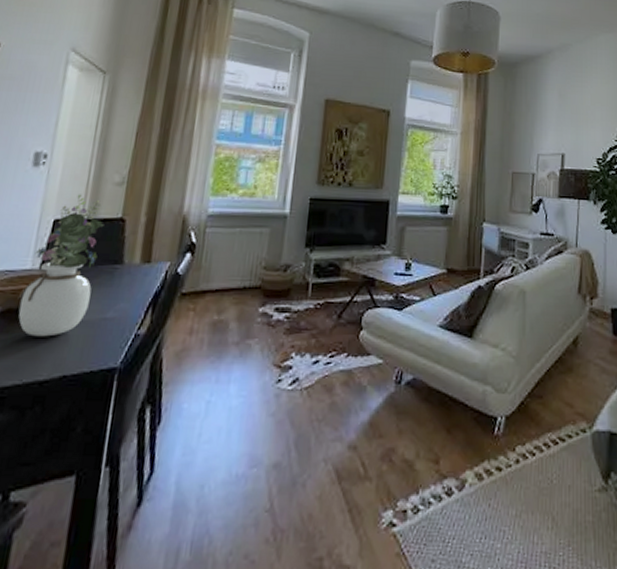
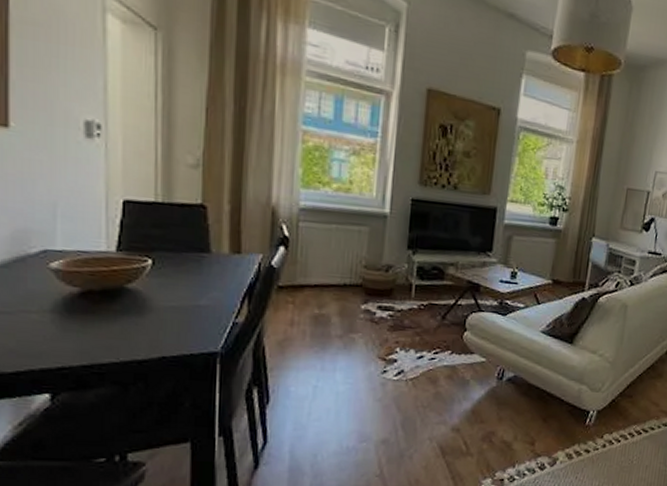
bouquet: present [17,194,104,337] -> none [97,174,183,320]

